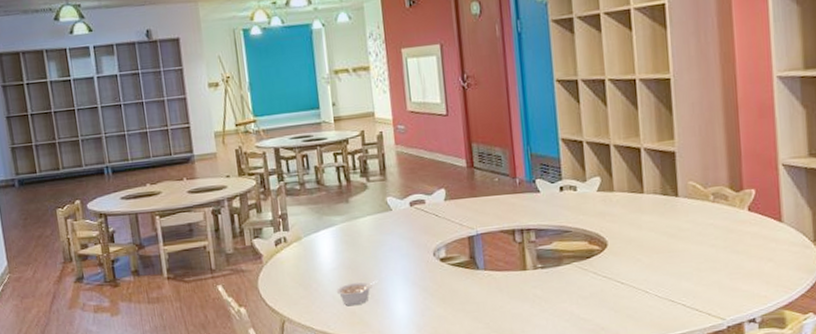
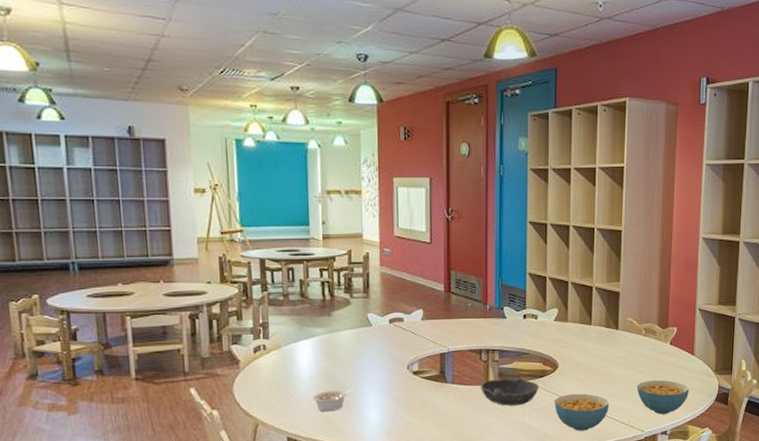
bowl: none [517,259,586,294] -> present [480,377,539,406]
cereal bowl: none [606,275,677,321] -> present [554,393,610,431]
cereal bowl: none [709,255,780,298] -> present [636,380,689,414]

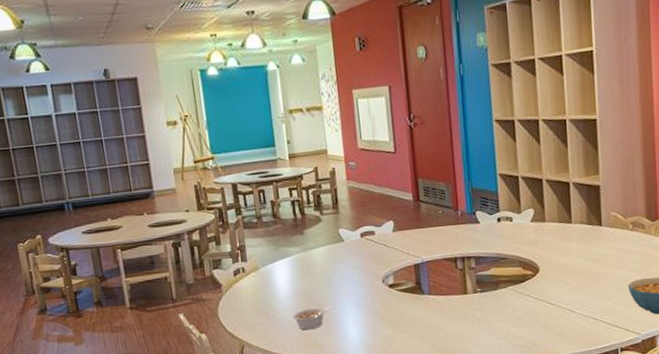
bowl: present [480,377,539,406] -> none [458,284,520,315]
cereal bowl: present [554,393,610,431] -> none [538,296,599,337]

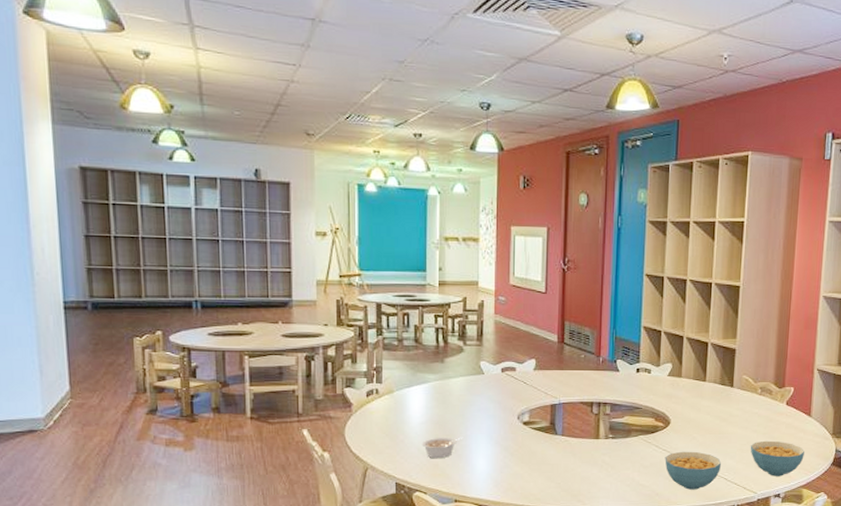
cereal bowl: none [538,296,599,337] -> present [665,451,722,490]

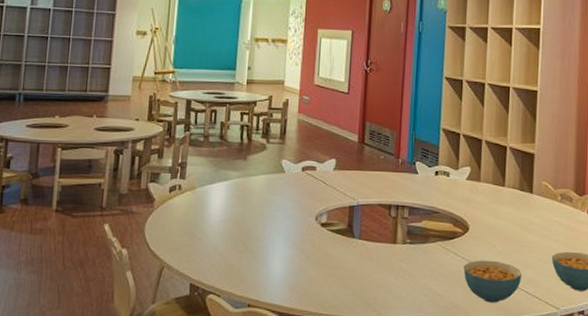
legume: present [422,437,463,459] -> none [219,236,261,260]

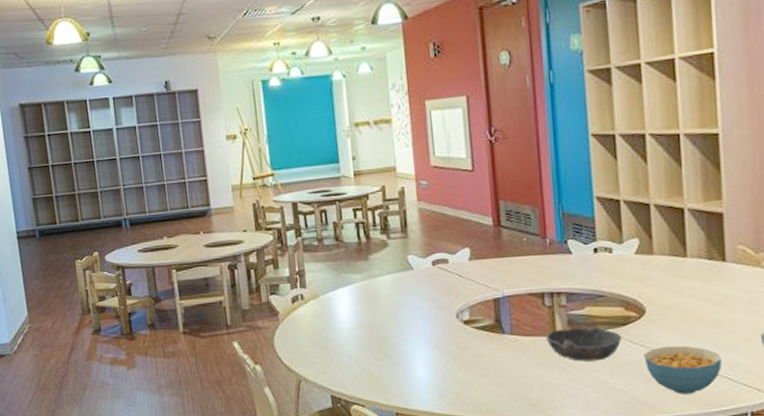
bowl: none [388,237,448,268] -> present [546,326,622,362]

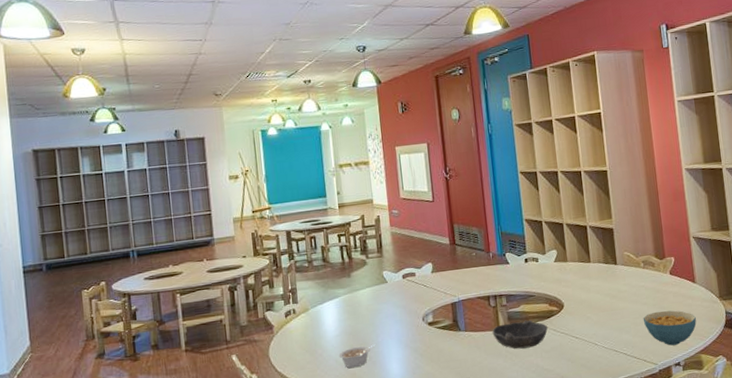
legume: none [354,341,398,368] -> present [338,344,376,368]
cereal bowl: present [643,345,723,394] -> none [564,330,619,369]

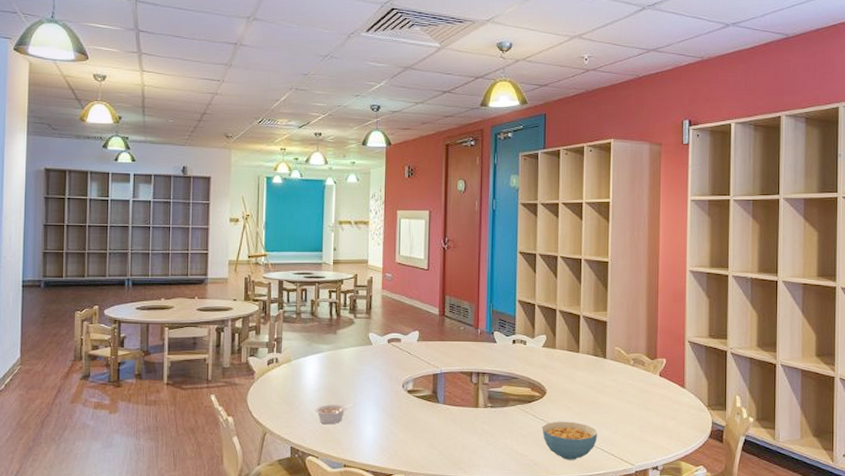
bowl: present [492,320,548,349] -> none [470,401,527,430]
cereal bowl: none [564,330,619,369] -> present [542,421,598,460]
cereal bowl: present [643,310,697,346] -> none [625,411,680,448]

